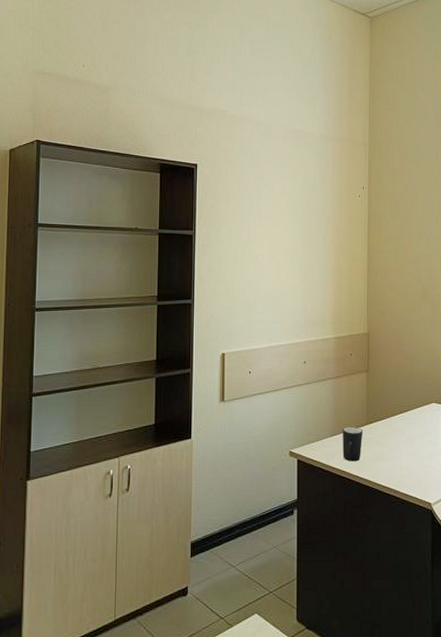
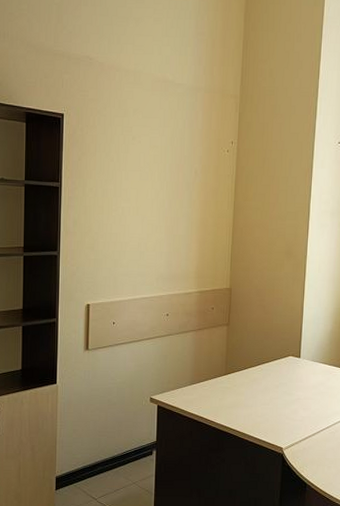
mug: present [342,426,364,462] -> none [201,376,222,409]

